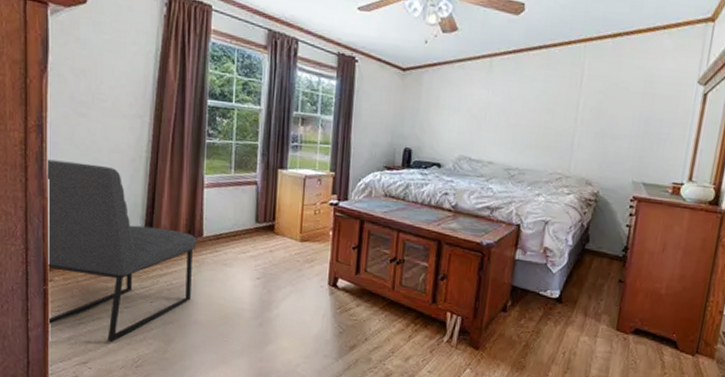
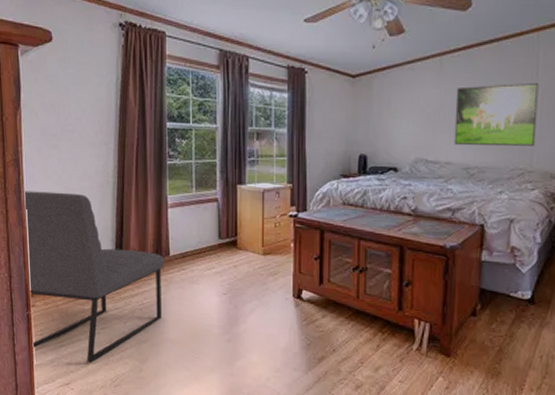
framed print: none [497,89,583,153] -> present [454,83,539,146]

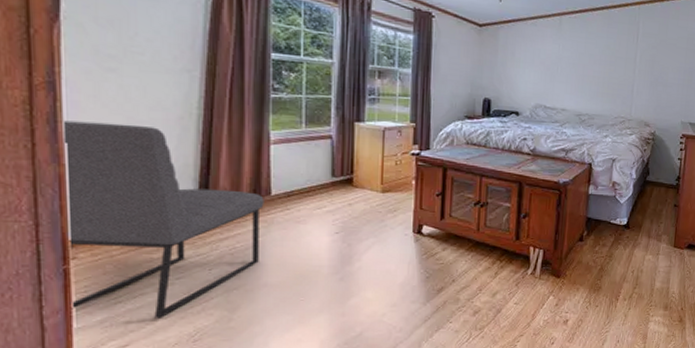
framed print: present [454,83,539,146] -> none [569,44,639,99]

